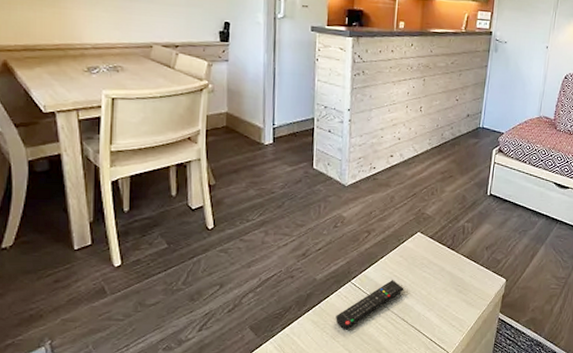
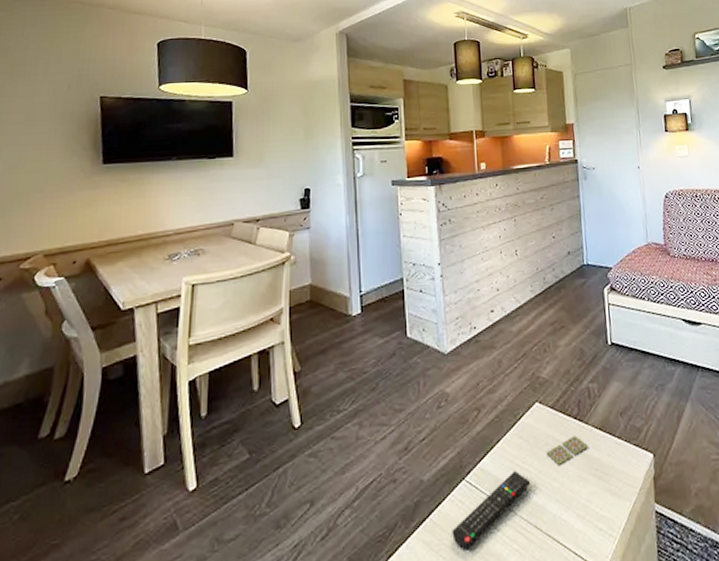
coaster: none [420,260,455,279] -> present [546,435,588,465]

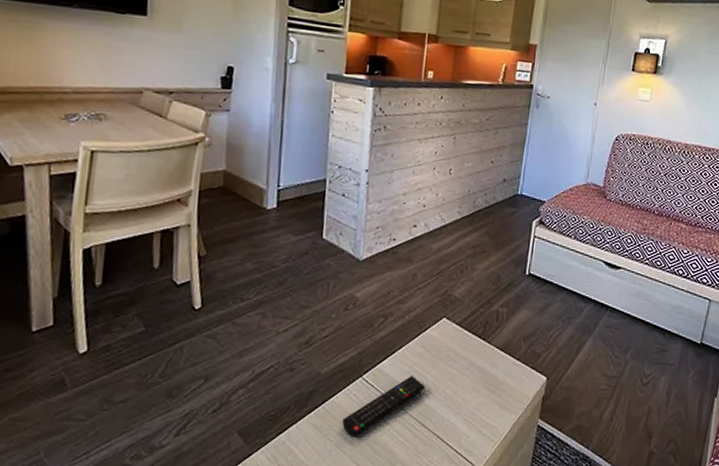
coaster: present [546,435,588,465] -> none [445,352,487,376]

